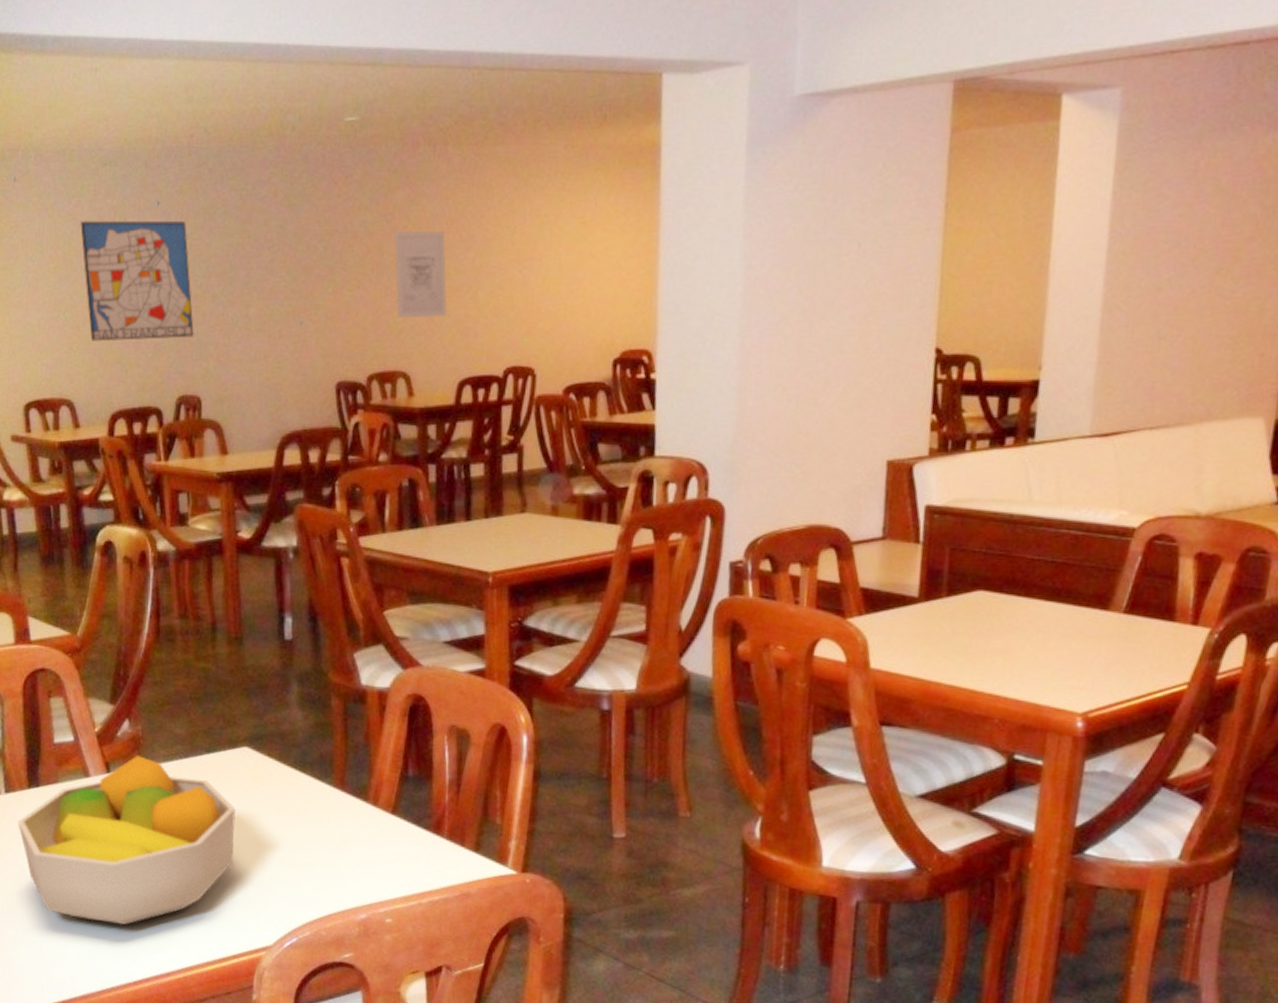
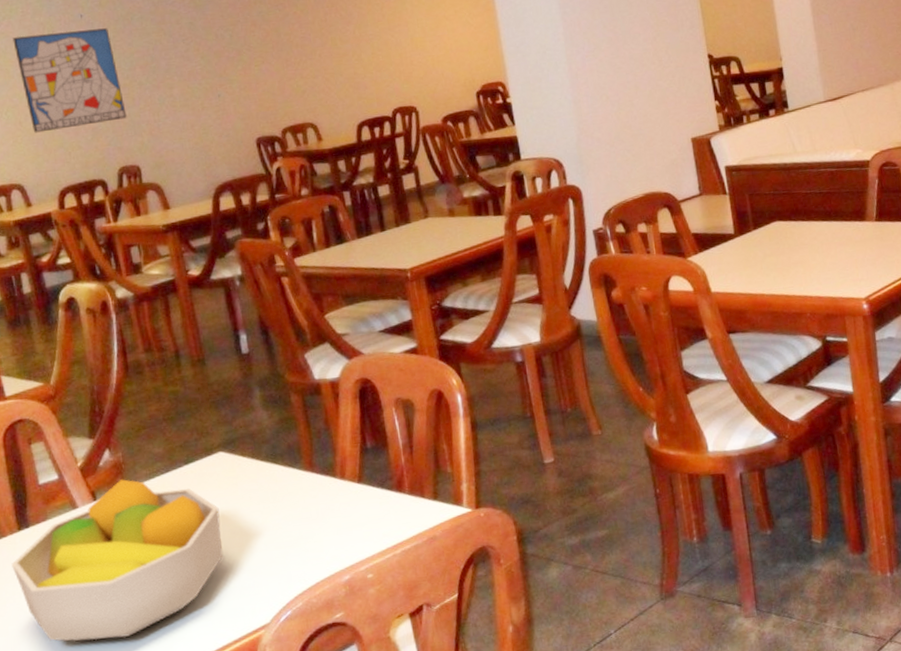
wall art: present [394,231,447,318] -> none [287,13,339,82]

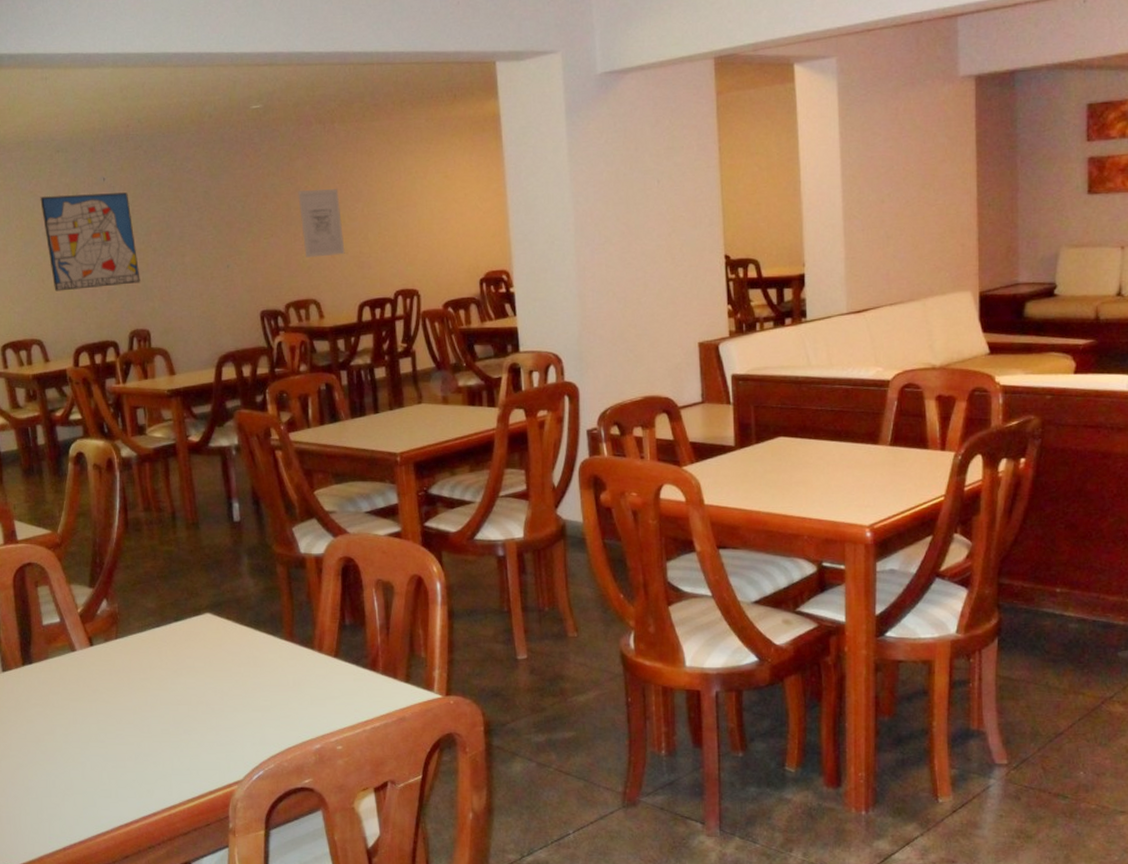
fruit bowl: present [11,479,224,642] -> none [15,629,205,776]
wall art: none [287,13,339,82] -> present [298,189,345,258]

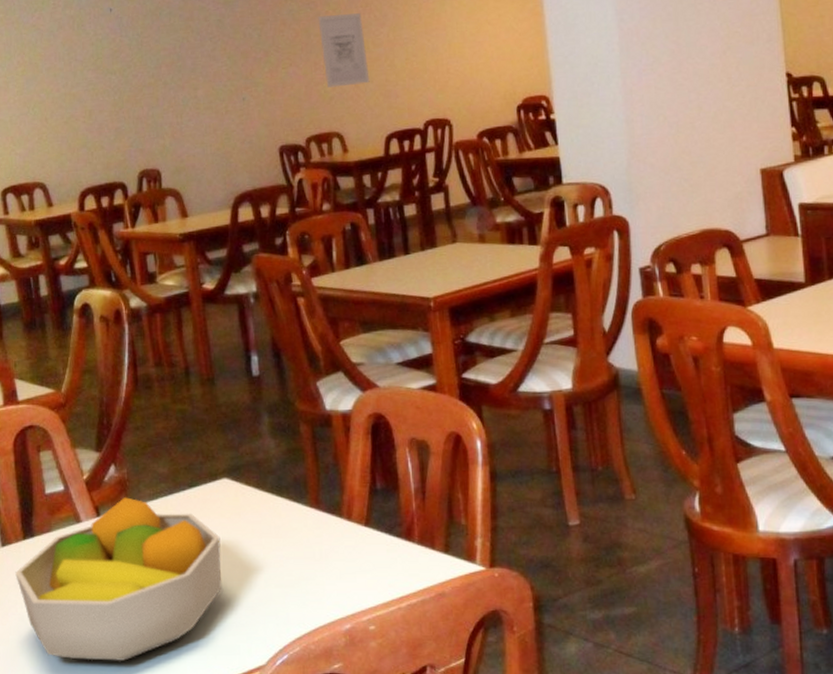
fruit bowl: none [15,629,205,776] -> present [15,497,223,662]
wall art: present [40,192,141,292] -> none [43,23,150,131]

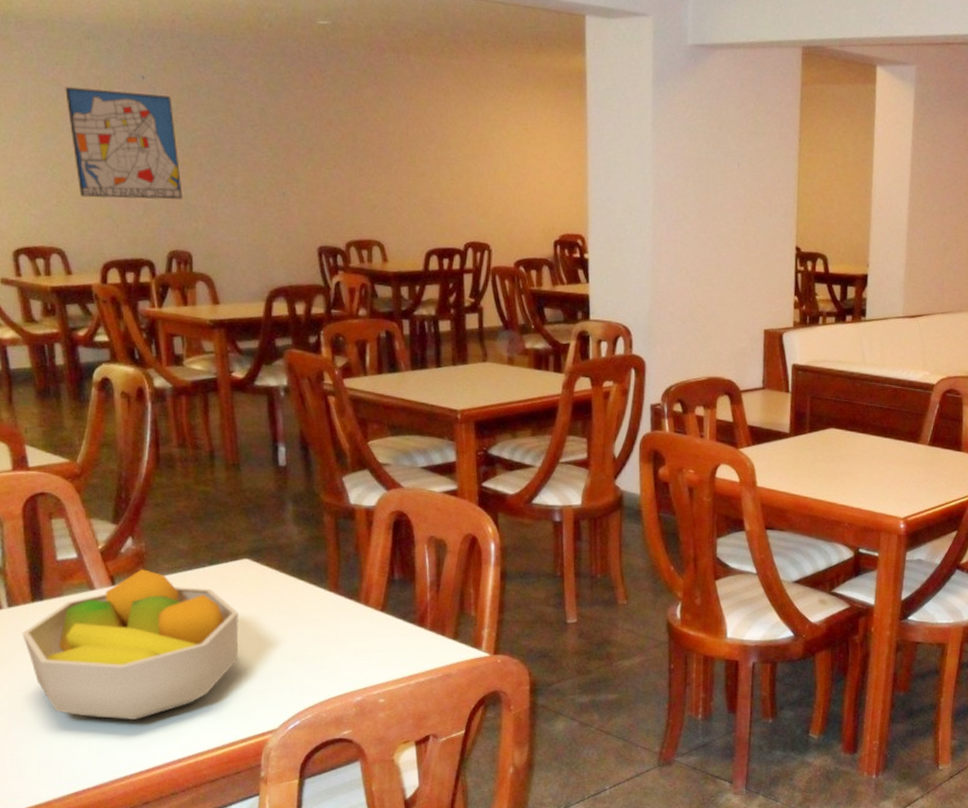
wall art: none [43,23,150,131] -> present [65,87,183,200]
wall art: present [318,13,370,88] -> none [366,122,414,198]

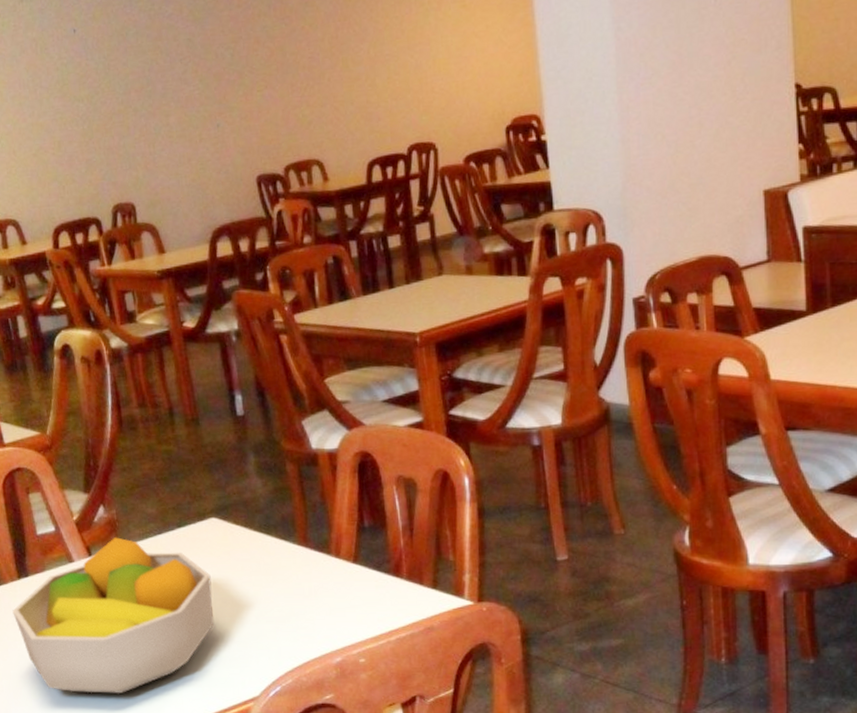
wall art: present [65,87,183,200] -> none [5,45,122,164]

